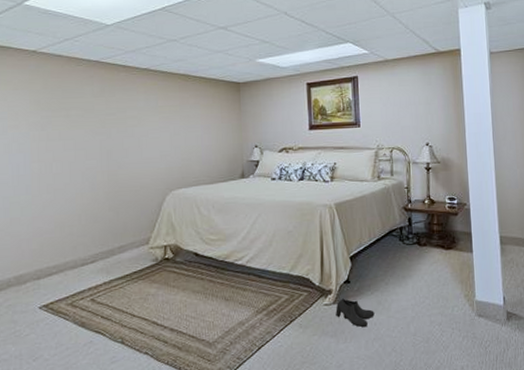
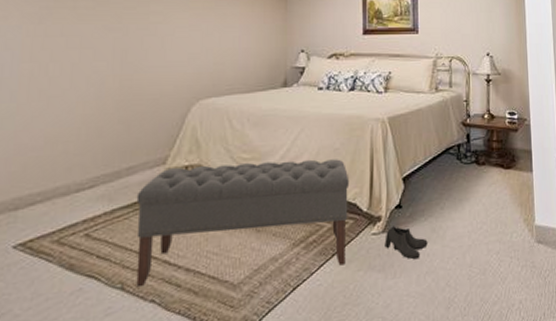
bench: none [128,240,303,341] -> present [136,159,350,286]

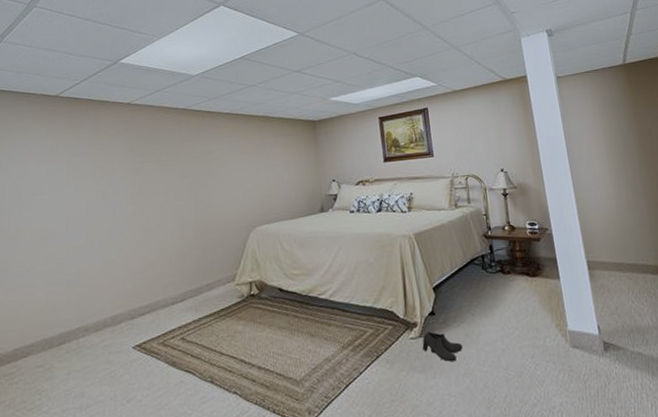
bench: present [136,159,350,286] -> none [215,272,389,380]

